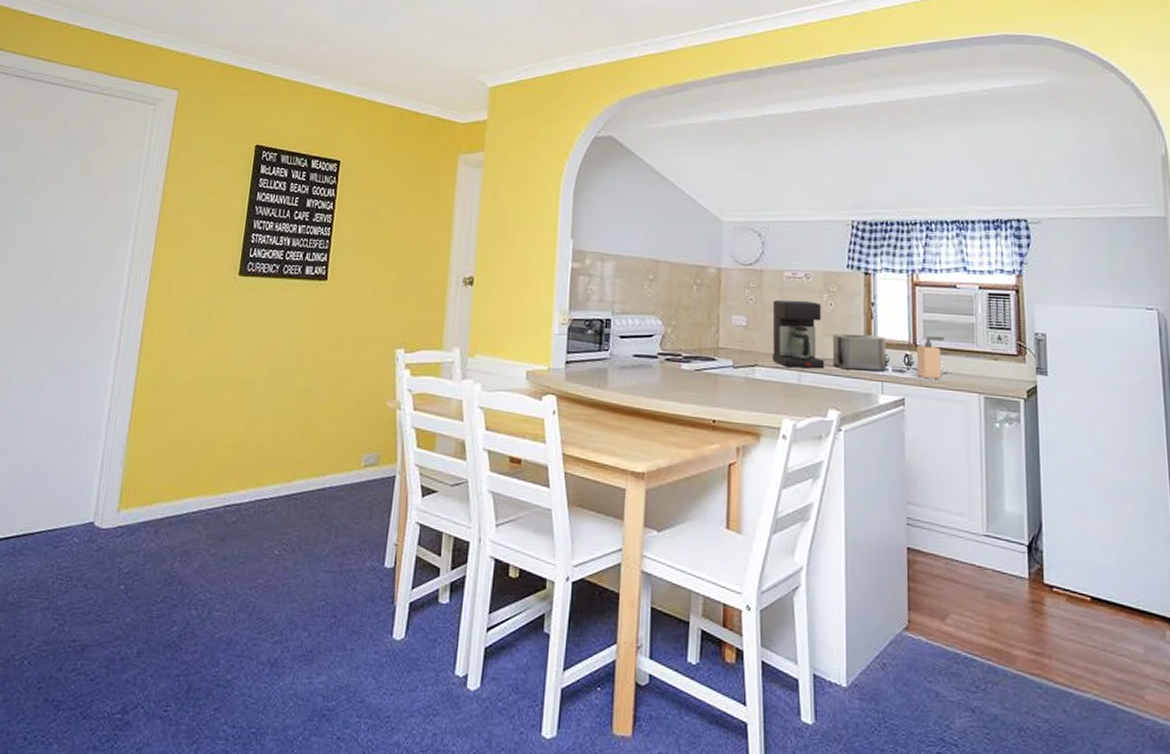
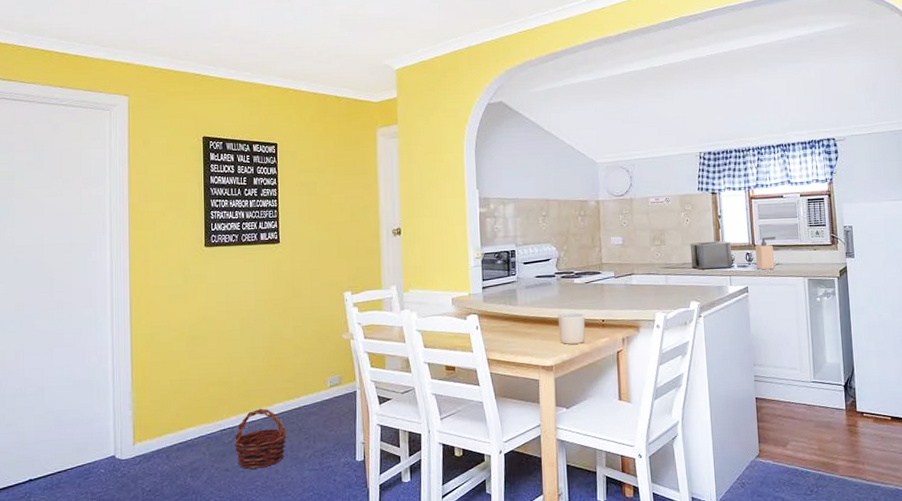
basket: none [237,483,304,562] -> present [234,408,287,469]
mug: none [656,406,691,448] -> present [557,312,586,344]
coffee maker: present [772,300,825,370] -> none [642,219,686,273]

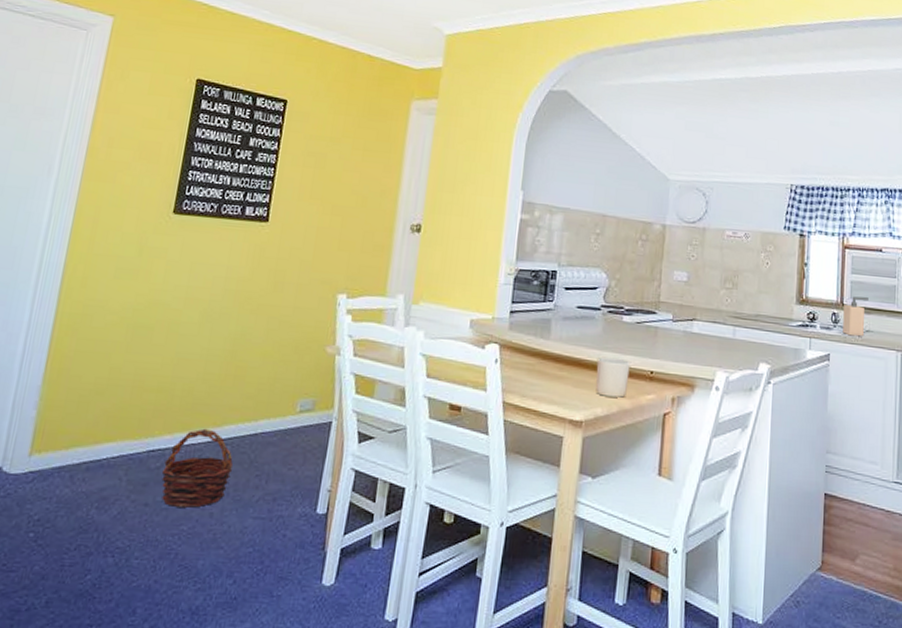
toaster: present [690,240,734,271] -> none [765,291,817,329]

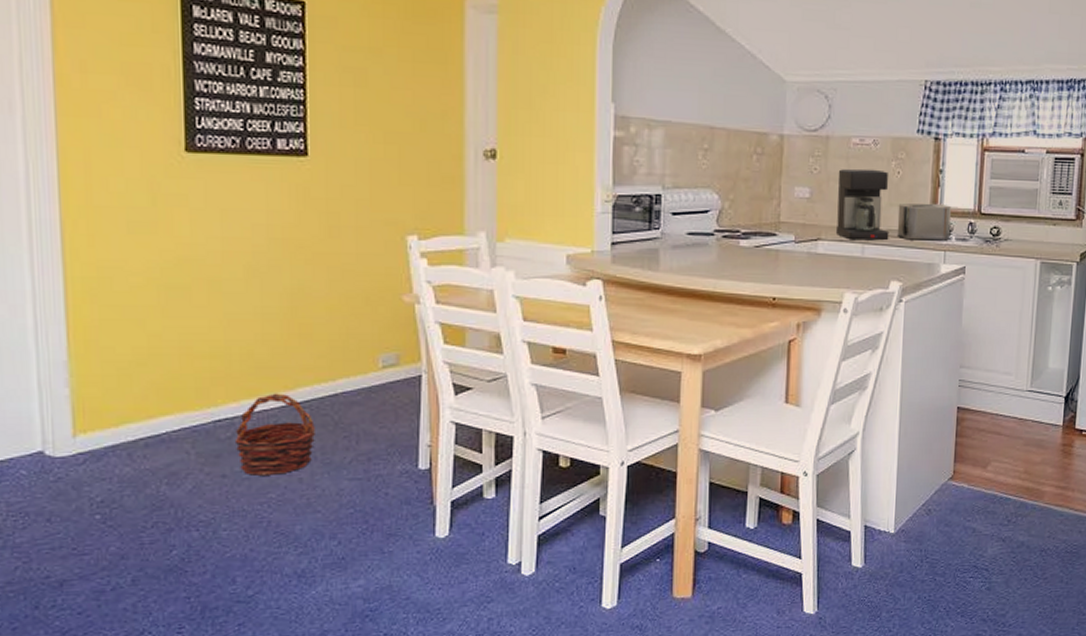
mug: present [595,357,630,398] -> none [713,286,750,327]
coffee maker: none [709,257,759,325] -> present [835,168,889,241]
toaster: none [765,291,817,329] -> present [897,203,952,242]
soap dispenser: present [843,296,869,337] -> none [980,203,1008,247]

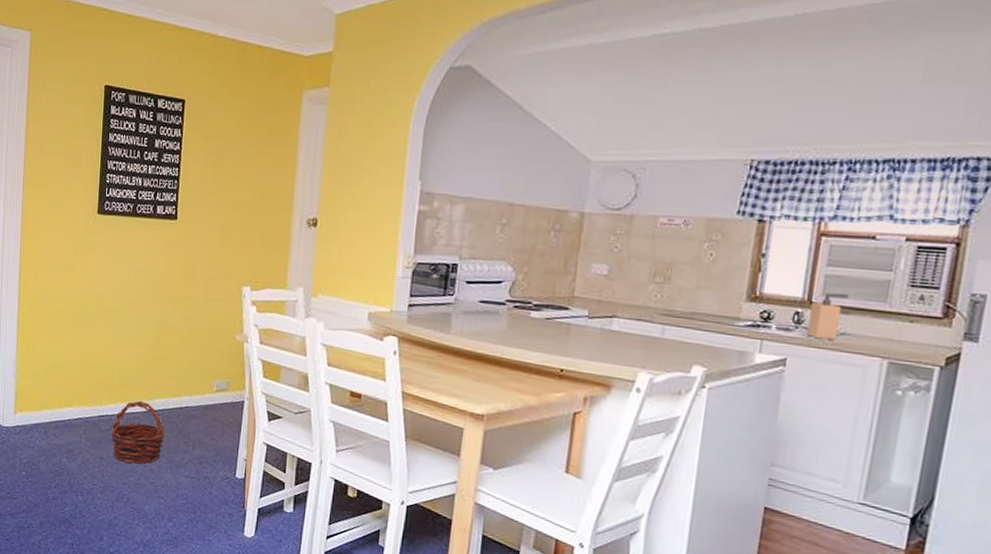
coffee maker: present [835,168,889,241] -> none [633,248,699,324]
toaster: present [897,203,952,242] -> none [704,286,773,329]
soap dispenser: none [980,203,1008,247] -> present [807,293,849,340]

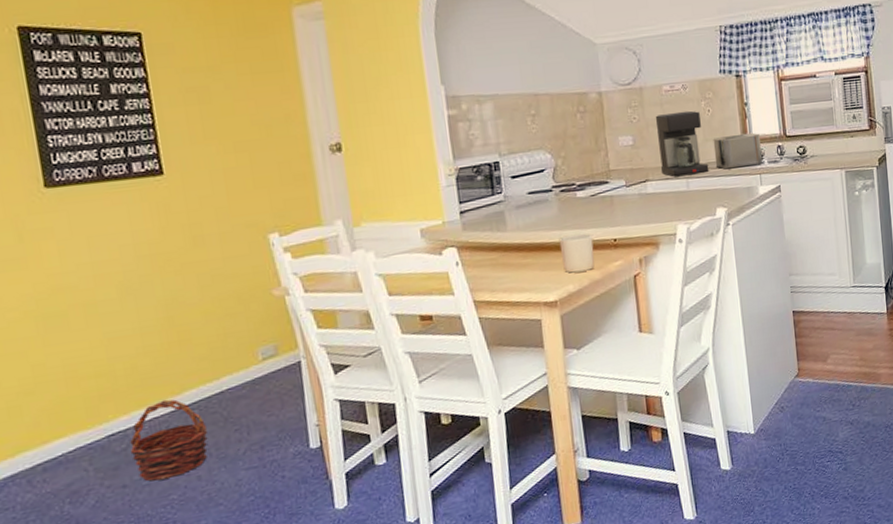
mug: none [499,352,538,394] -> present [559,233,595,273]
coffee maker: none [633,248,699,324] -> present [655,110,709,178]
toaster: none [704,286,773,329] -> present [713,132,764,171]
soap dispenser: present [807,293,849,340] -> none [787,124,809,165]

